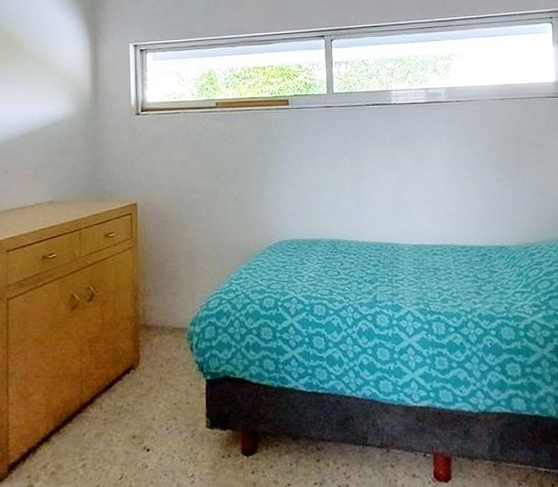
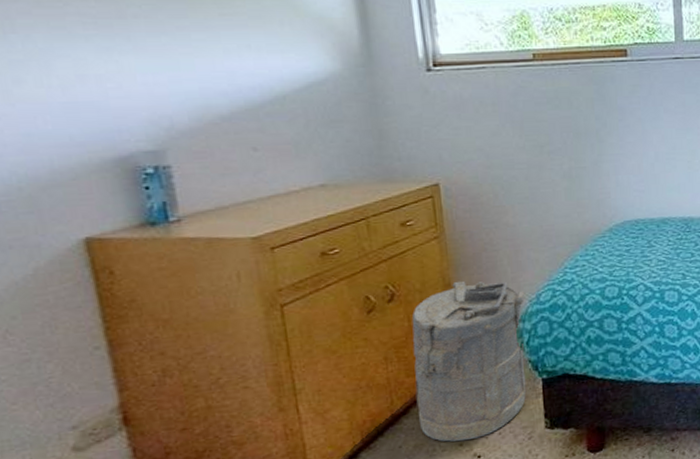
laundry hamper: none [101,286,197,434] -> present [411,280,526,442]

